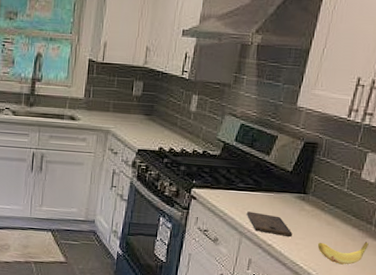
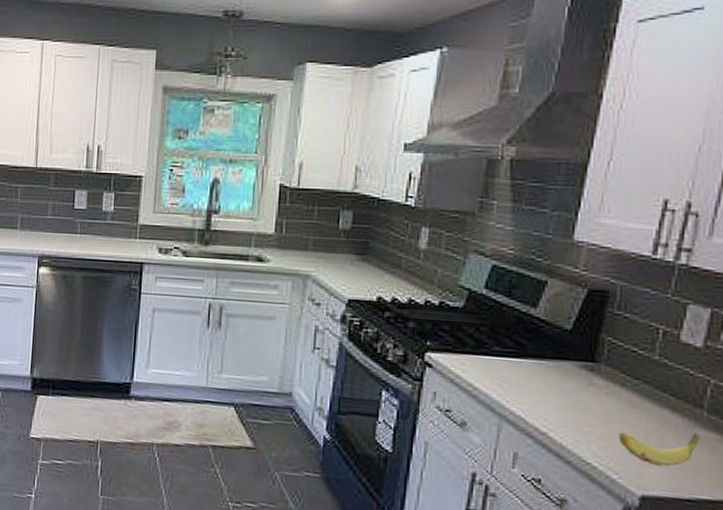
cutting board: present [247,211,292,238] -> none [508,385,578,424]

